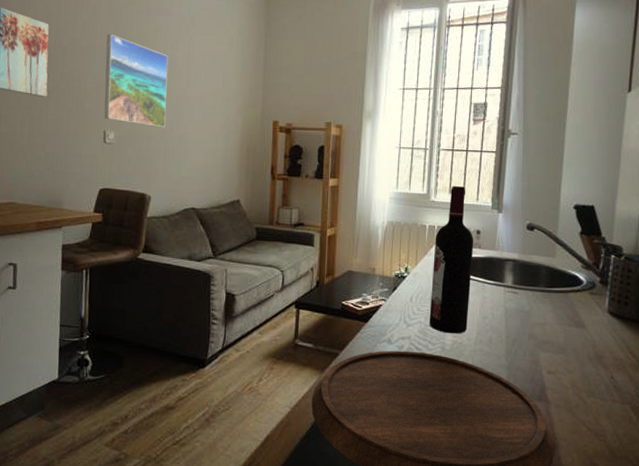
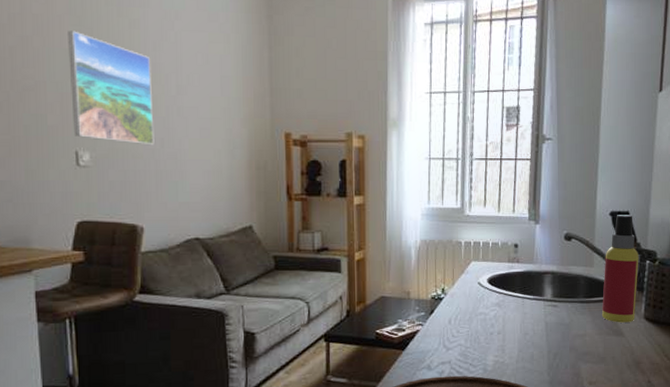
wine bottle: present [429,186,474,334] -> none [469,198,512,354]
spray bottle: none [563,208,603,315] -> present [601,215,639,323]

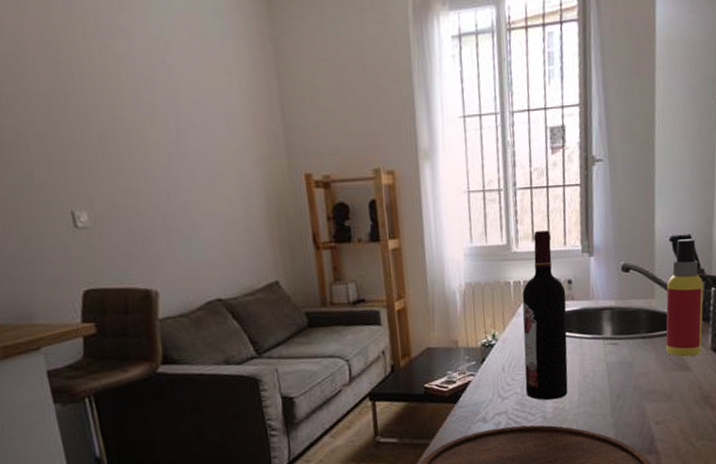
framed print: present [68,30,154,146] -> none [44,71,159,199]
wine bottle: none [469,198,512,354] -> present [522,230,568,401]

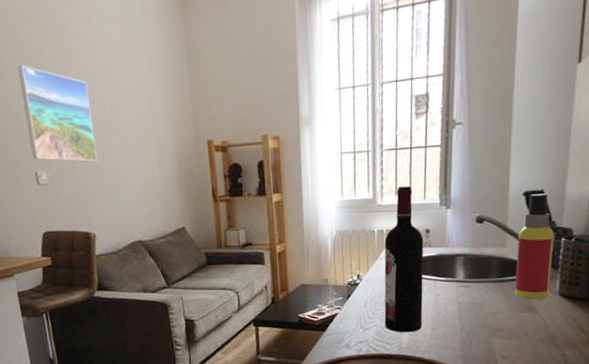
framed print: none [44,71,159,199] -> present [18,65,98,162]

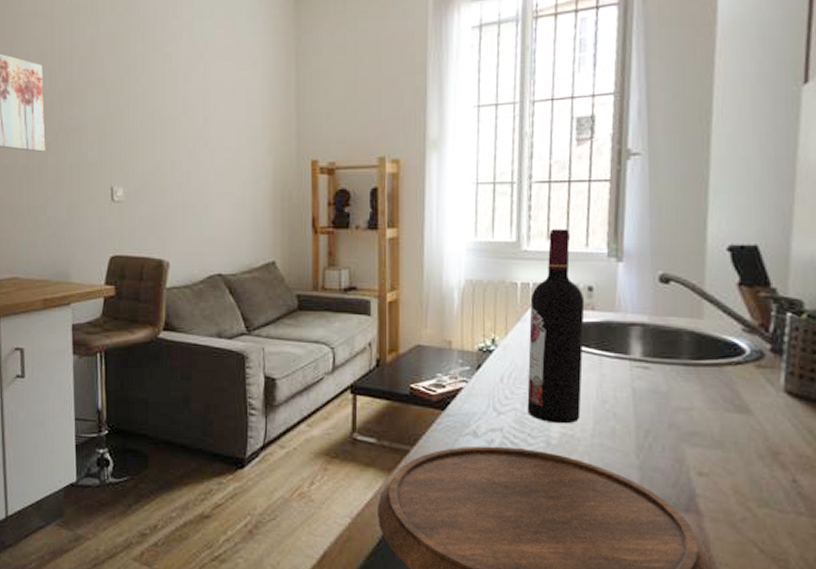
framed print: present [18,65,98,162] -> none [108,70,182,179]
spray bottle: present [514,193,554,300] -> none [716,250,775,396]

